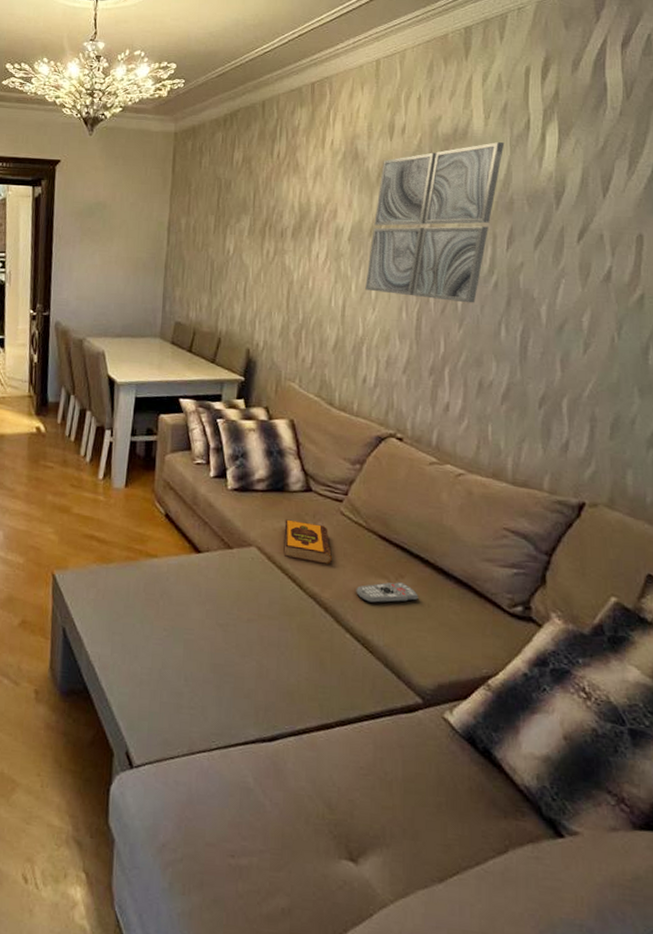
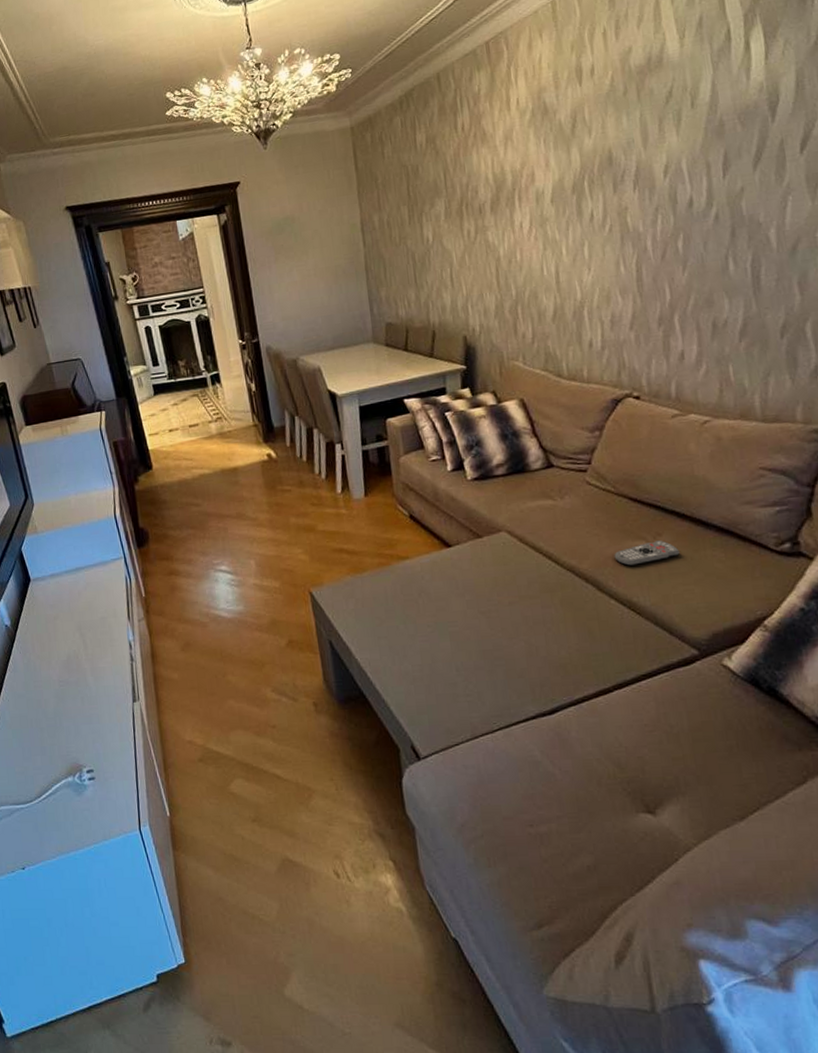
hardback book: present [283,519,333,564] -> none [530,498,586,537]
wall art: present [365,141,505,303] -> none [575,61,706,251]

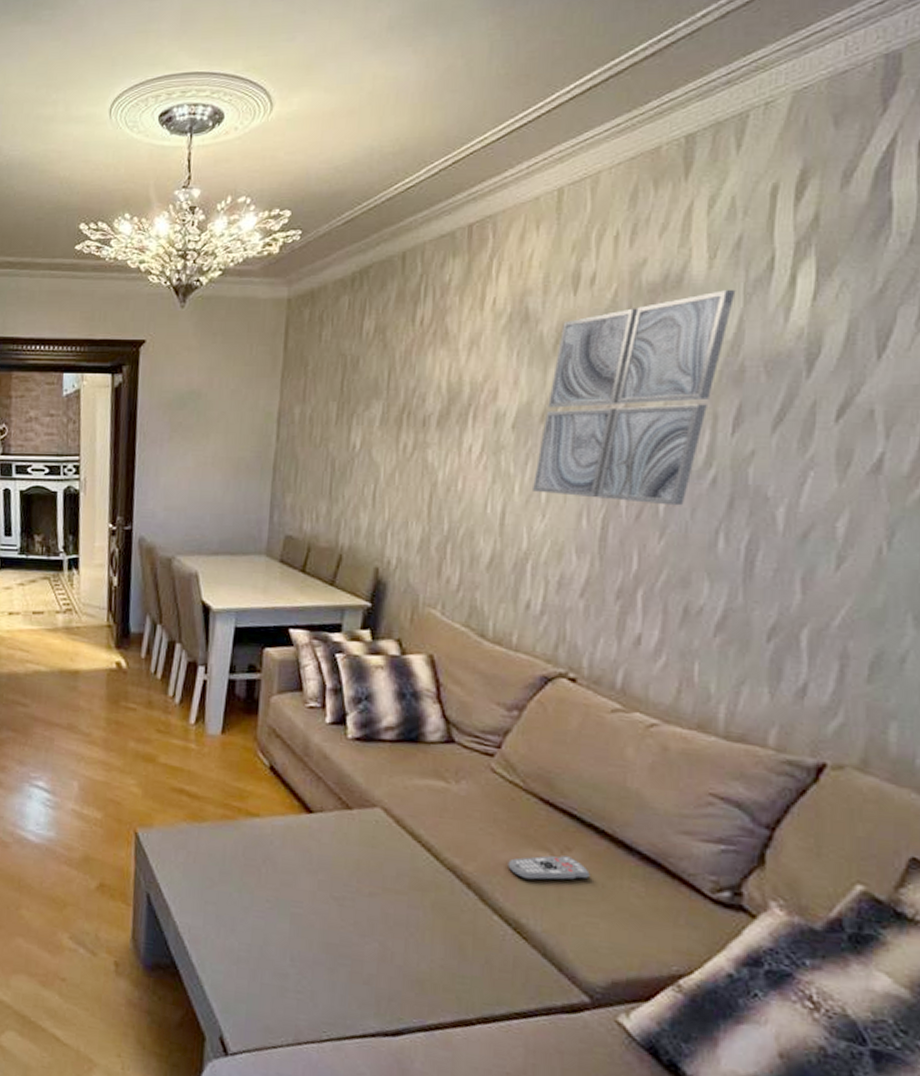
wall art: none [575,61,706,251] -> present [533,289,736,506]

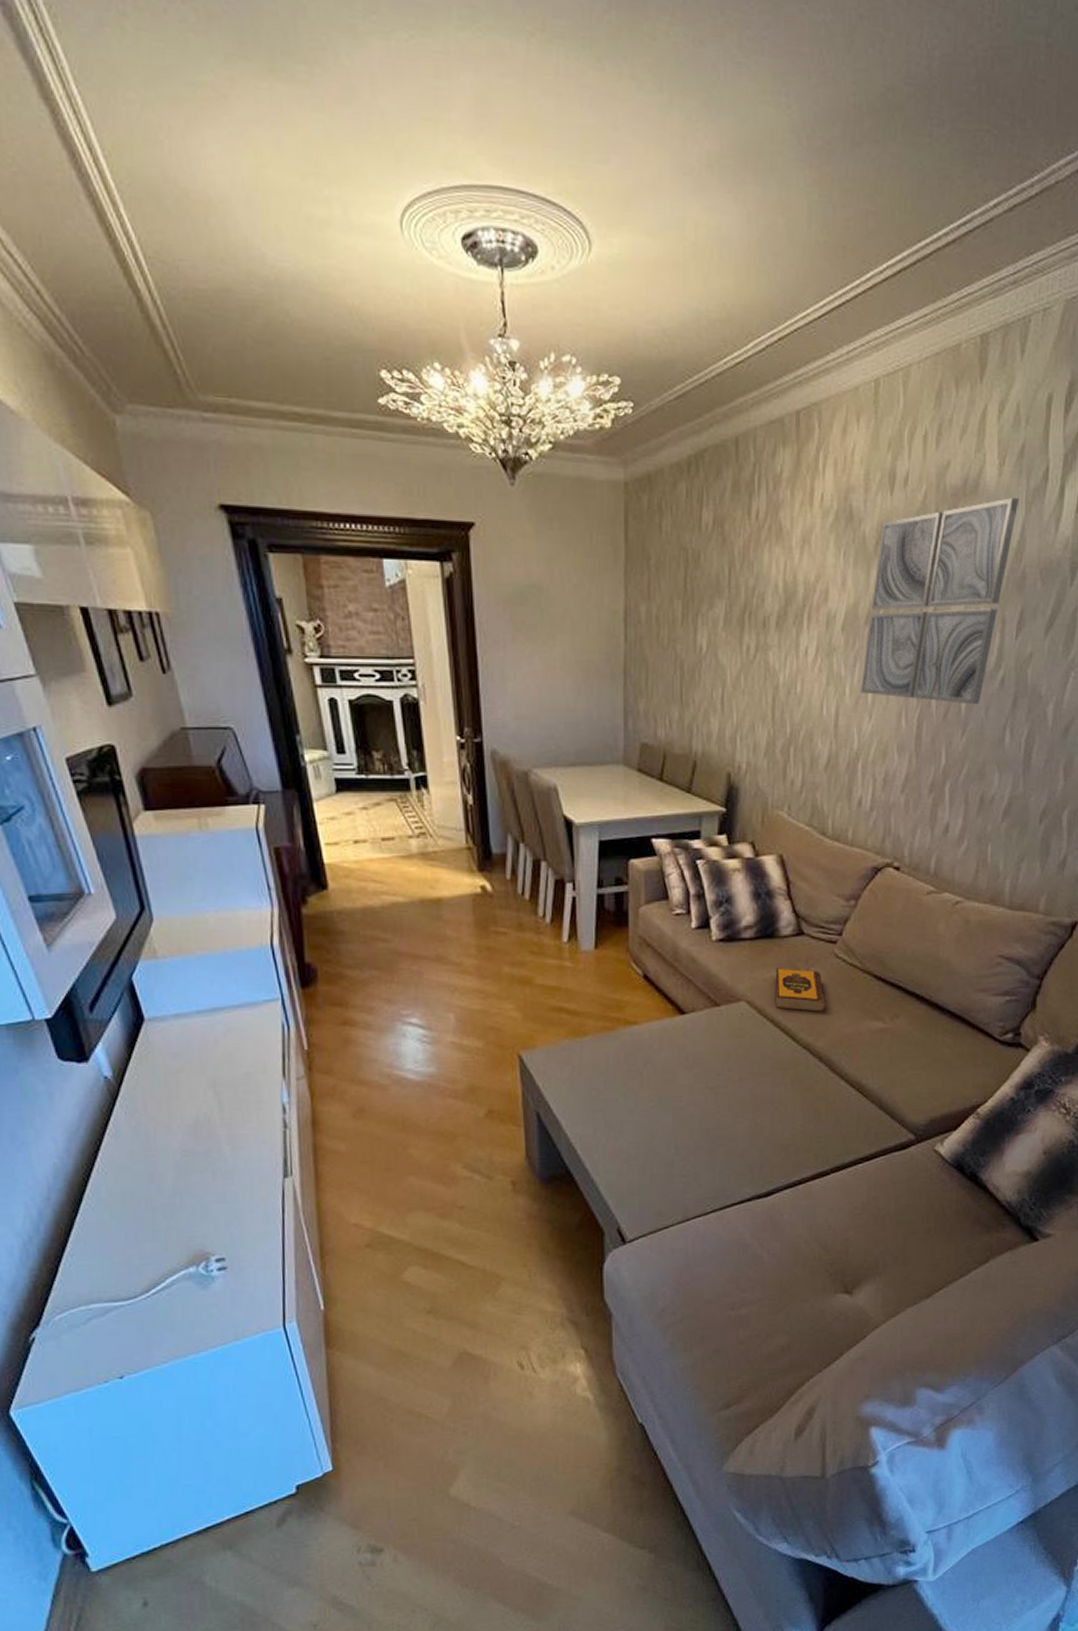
hardback book: none [416,775,479,831] -> present [775,968,827,1012]
remote control: present [508,856,590,881] -> none [850,1022,913,1048]

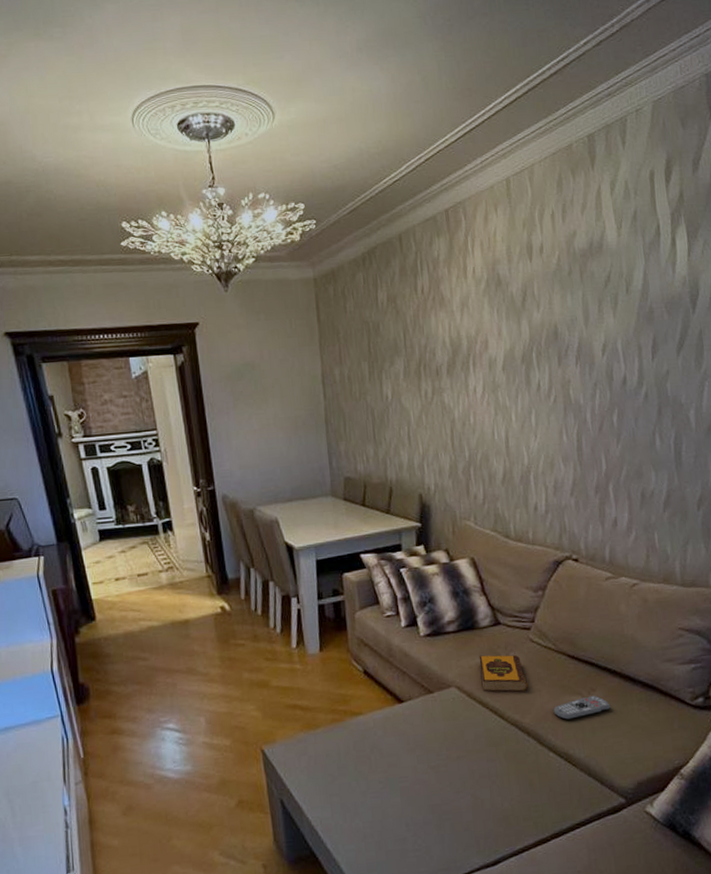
remote control: none [850,1022,913,1048] -> present [553,695,611,721]
wall art: present [861,497,1020,705] -> none [524,251,639,419]

